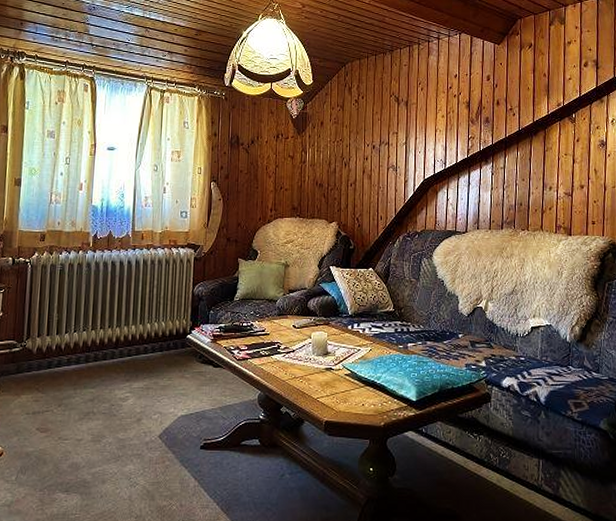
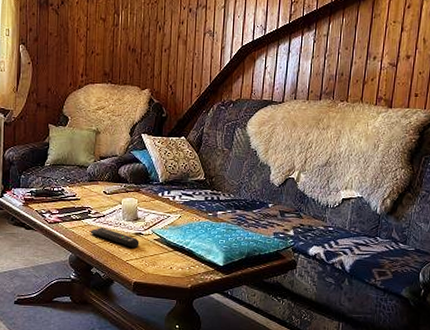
remote control: none [279,363,330,384] -> present [90,228,139,248]

